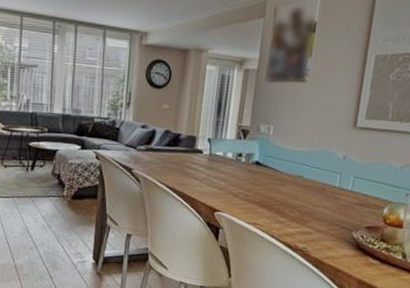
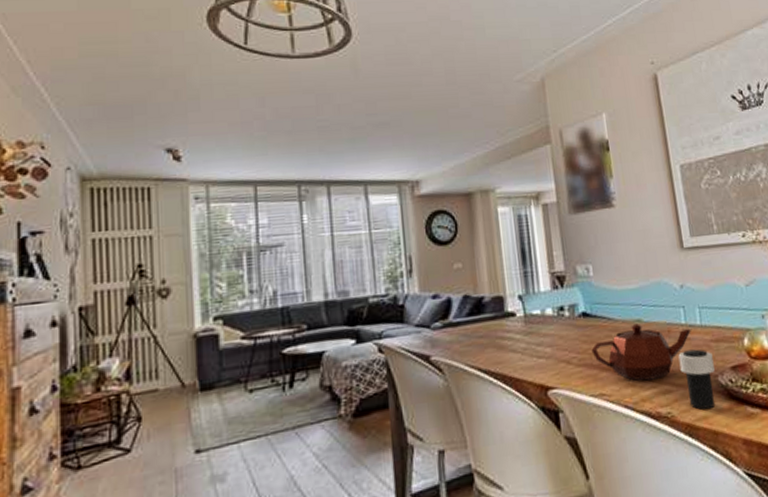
teapot: none [256,178,343,223] -> present [591,324,692,381]
cup: none [323,206,354,253] -> present [678,349,716,410]

